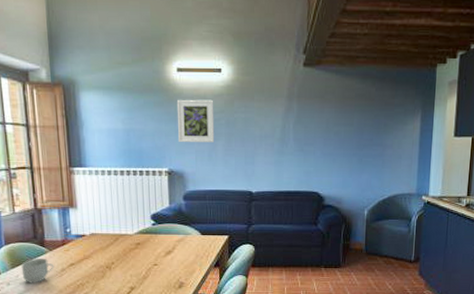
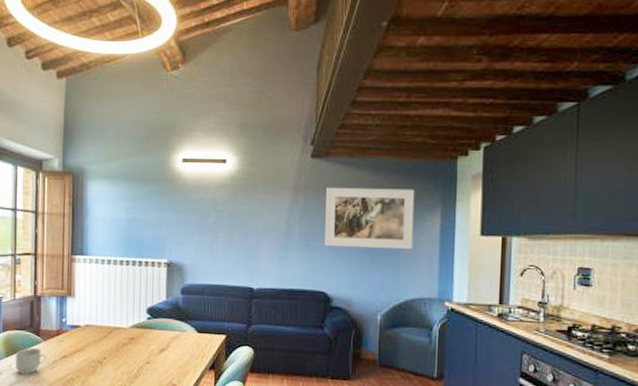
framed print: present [176,99,215,143] -> none [179,189,218,234]
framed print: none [317,94,399,152] -> present [325,187,415,250]

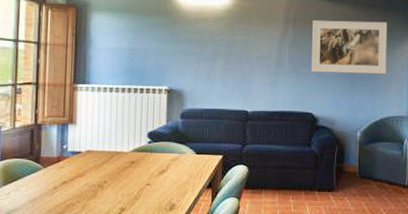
mug: present [15,347,47,375] -> none [13,175,47,202]

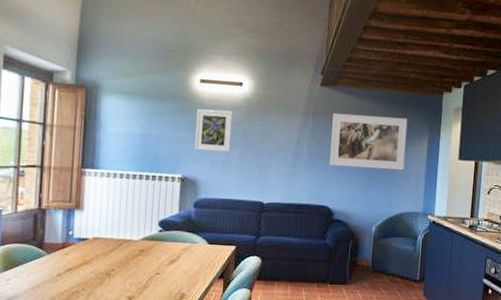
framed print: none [179,21,215,63] -> present [195,108,233,152]

